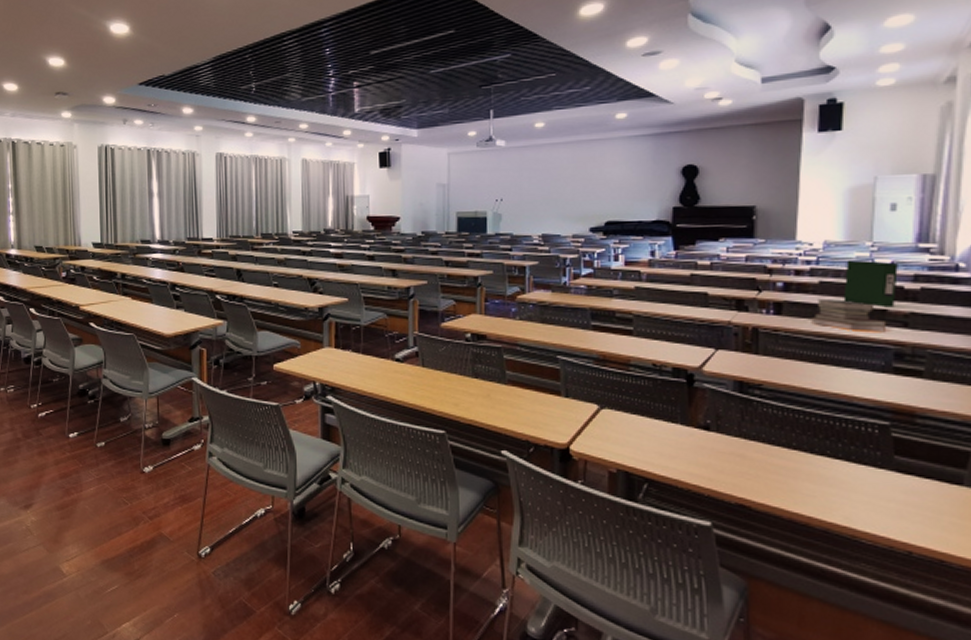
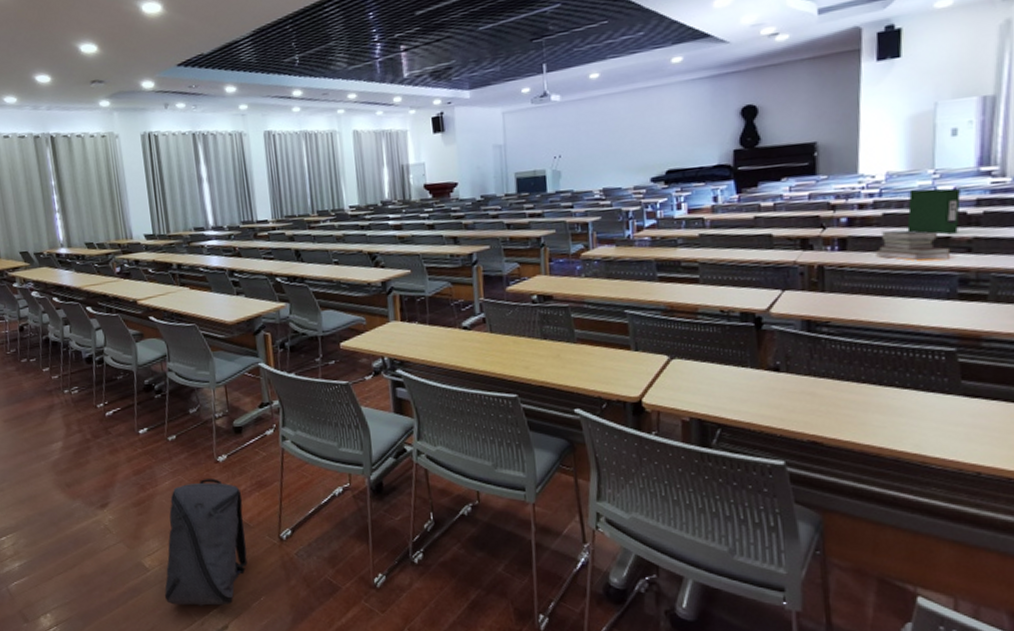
backpack: none [78,488,165,619] -> present [164,478,248,607]

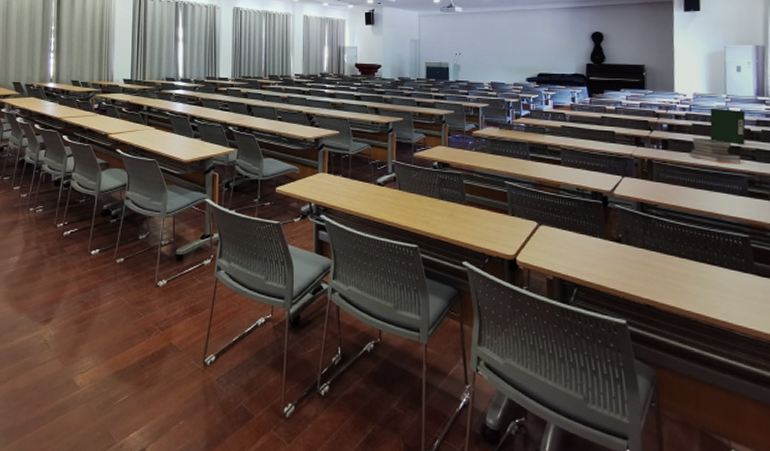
backpack: present [164,478,248,607] -> none [89,301,175,429]

